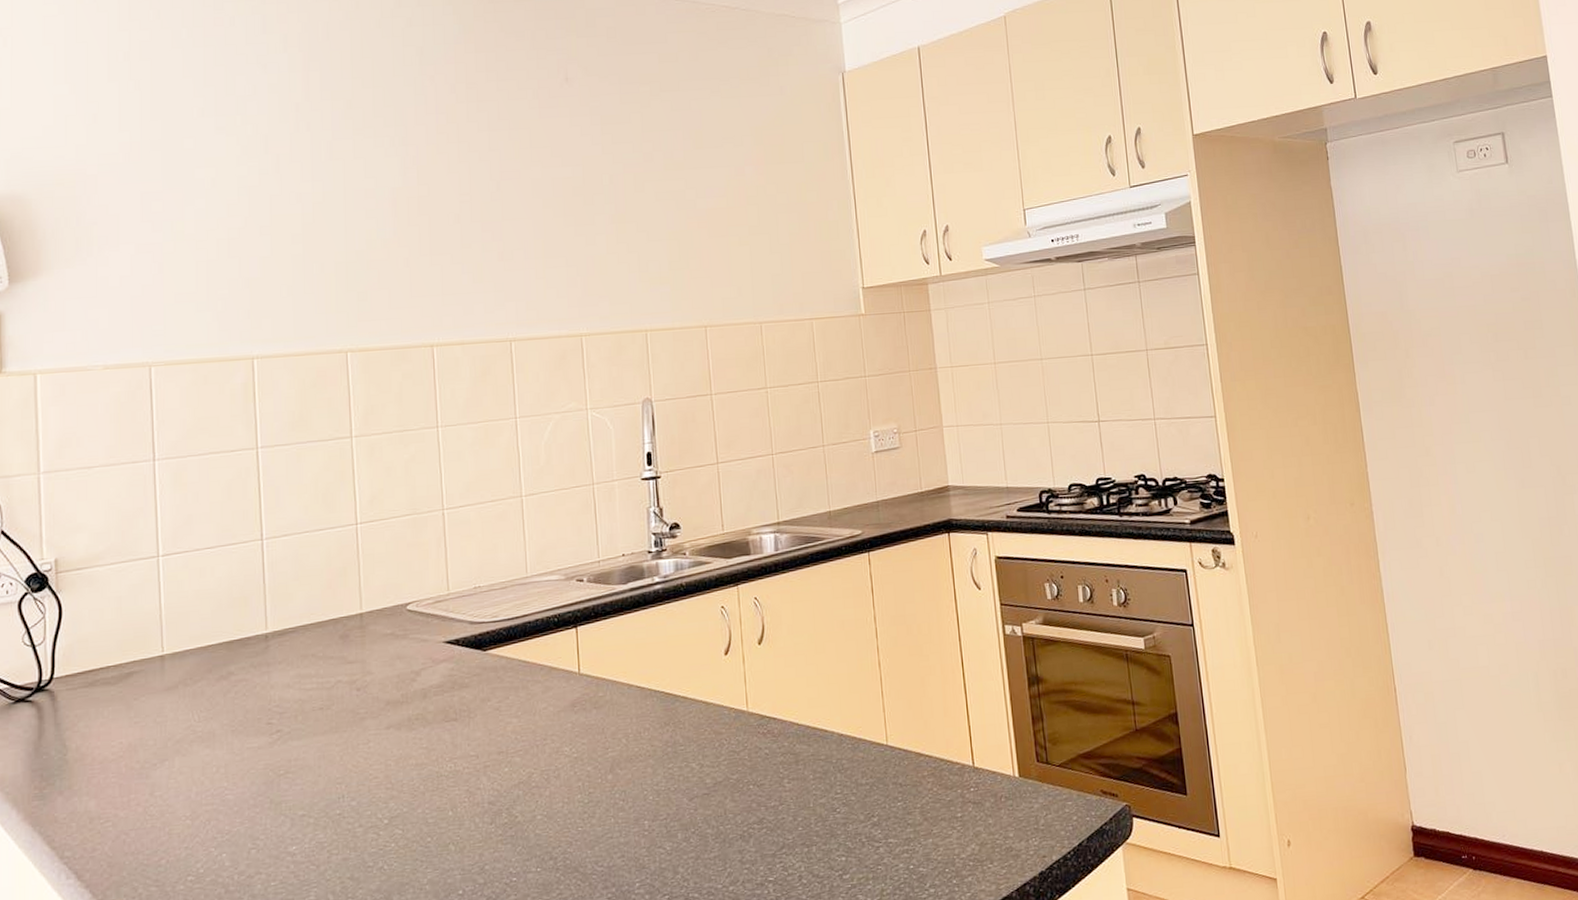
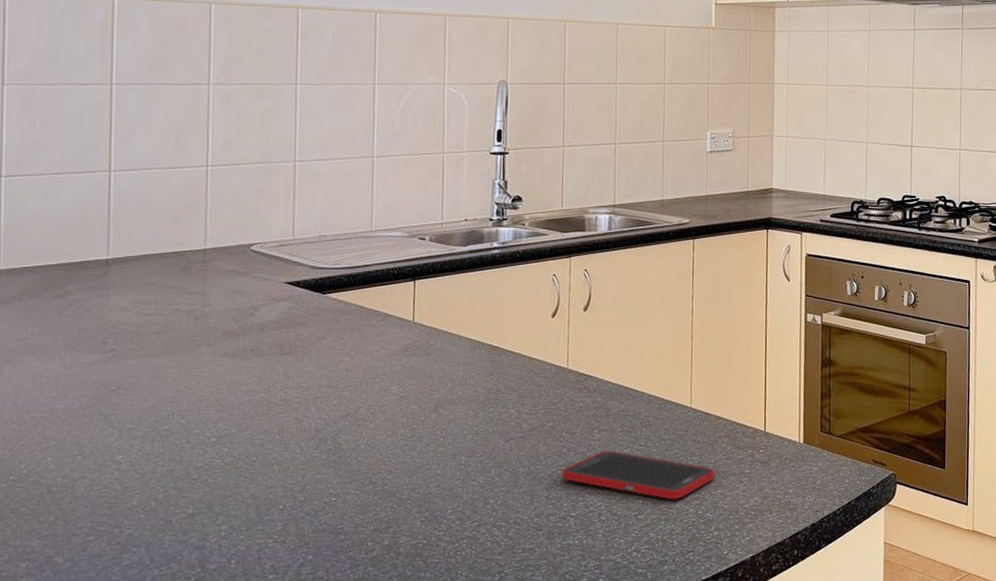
cell phone: none [753,801,924,855] -> present [561,450,716,500]

